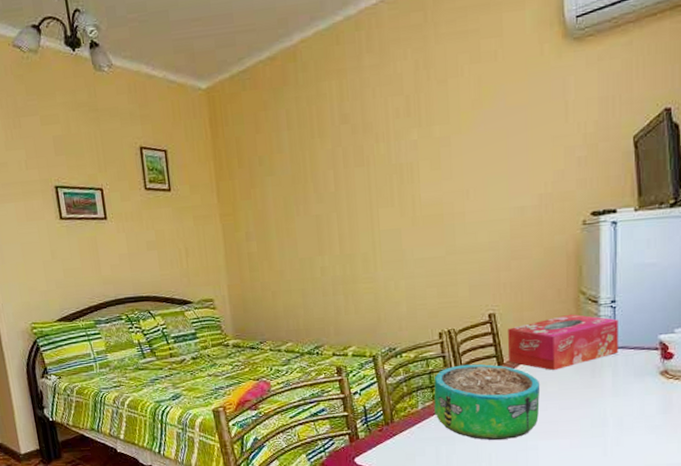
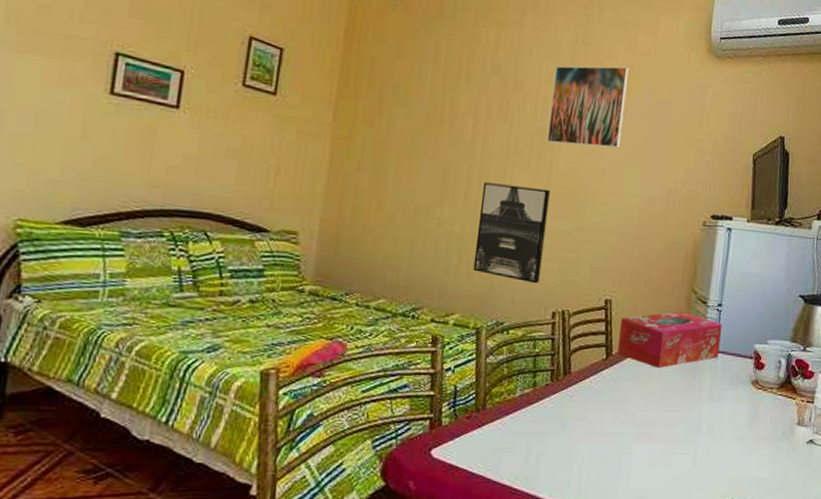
wall art: none [353,221,422,310] -> present [473,182,550,284]
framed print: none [400,80,480,176] -> present [546,65,629,149]
decorative bowl: present [433,363,541,441] -> none [532,350,644,440]

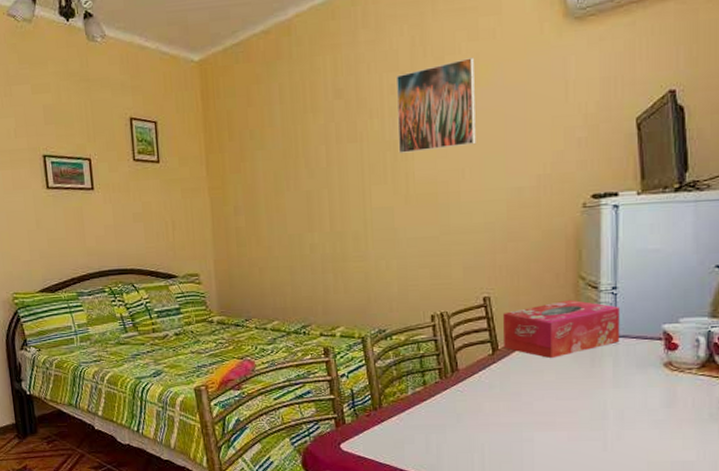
wall art: present [473,182,550,284] -> none [345,199,414,291]

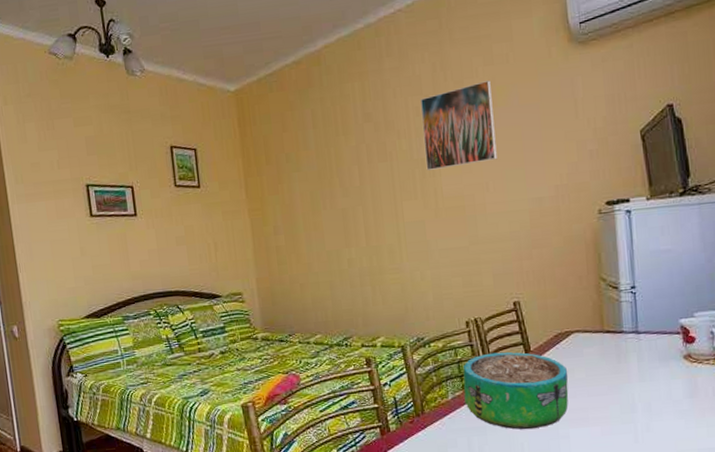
decorative bowl: none [424,348,537,430] -> present [463,351,569,430]
tissue box: present [503,299,620,359] -> none [533,300,642,357]

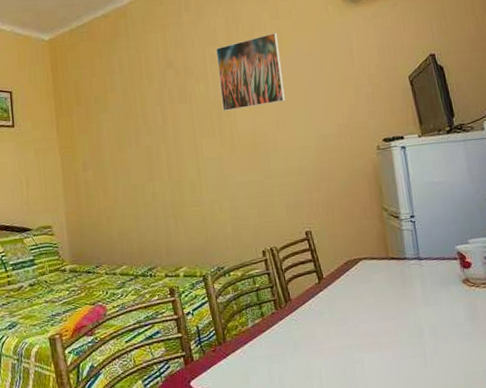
decorative bowl: present [463,351,569,430] -> none [261,279,361,356]

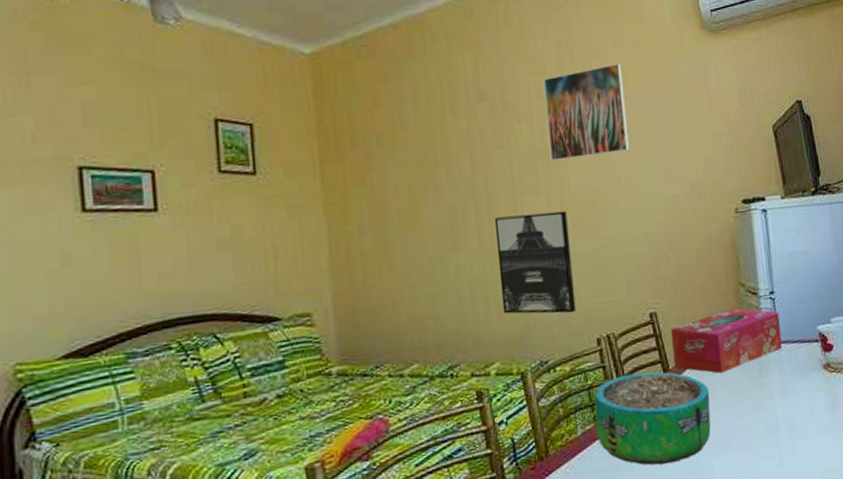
wall art: none [180,150,245,230] -> present [494,210,576,314]
decorative bowl: none [261,279,361,356] -> present [594,371,711,465]
tissue box: none [324,229,424,284] -> present [671,308,782,374]

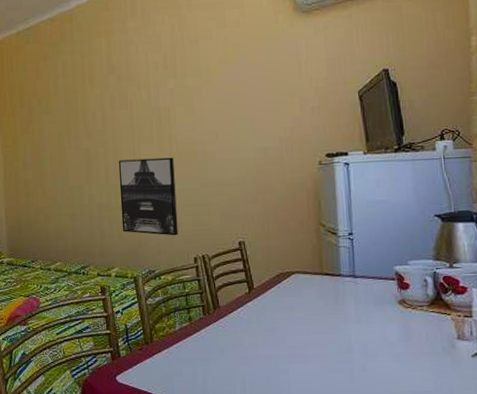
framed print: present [543,63,630,161] -> none [159,41,227,118]
decorative bowl: present [594,371,711,465] -> none [190,287,289,363]
tissue box: present [671,308,782,374] -> none [257,244,359,297]

